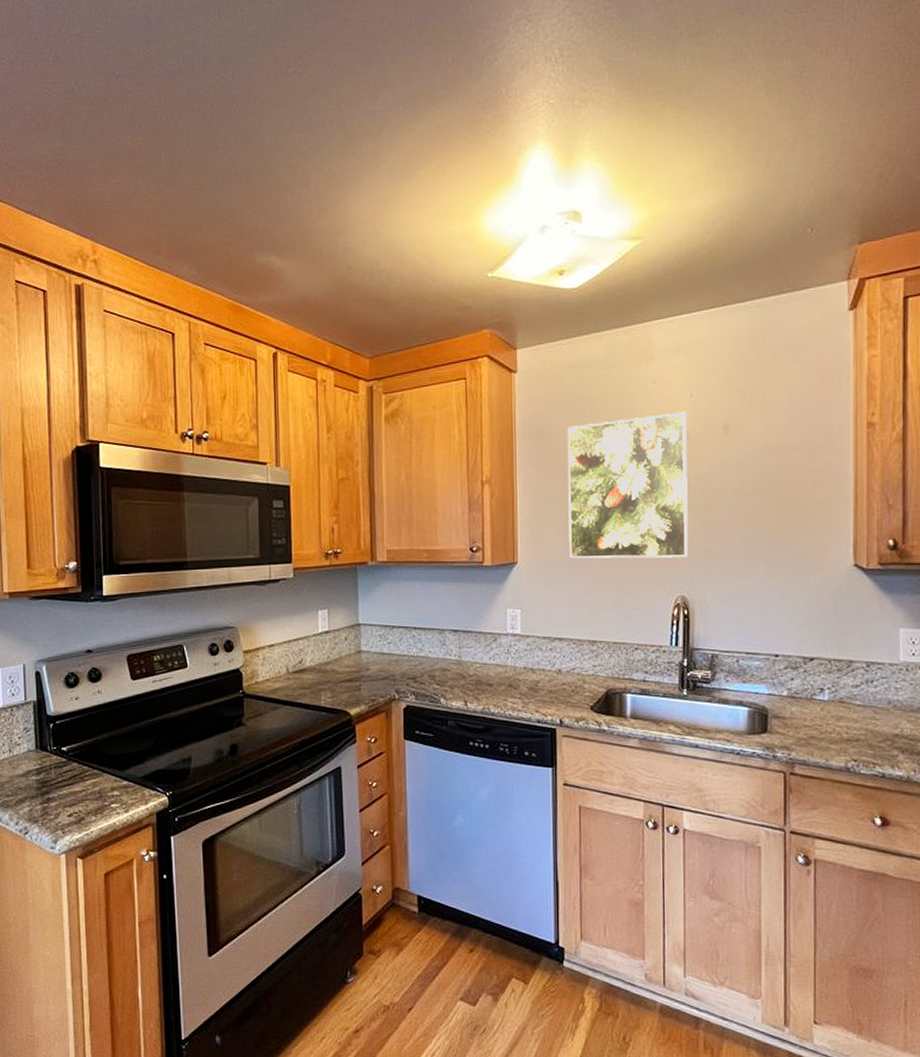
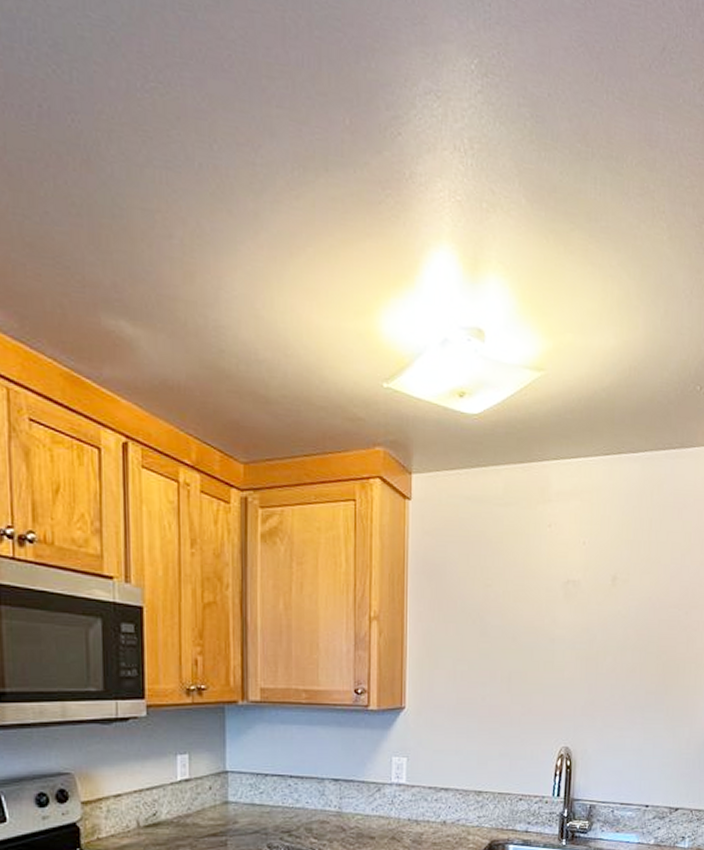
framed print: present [567,411,689,559] -> none [459,559,578,708]

